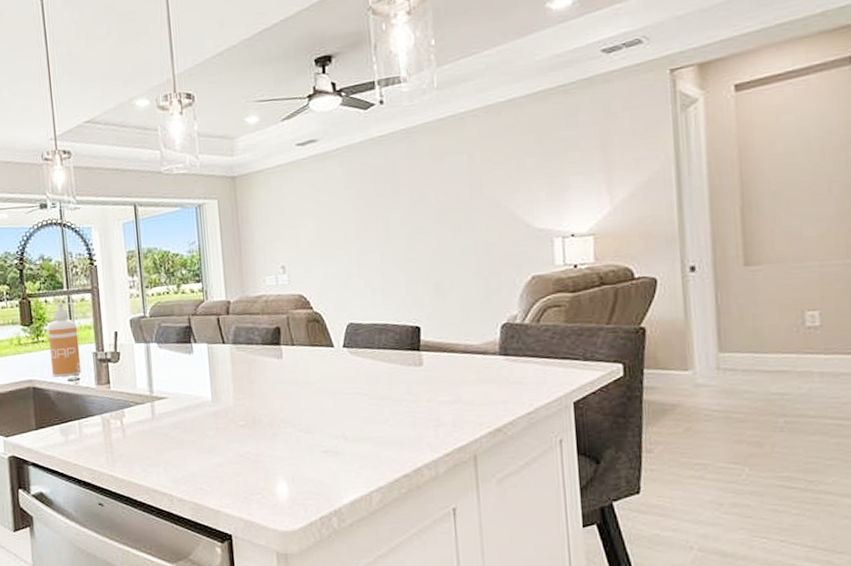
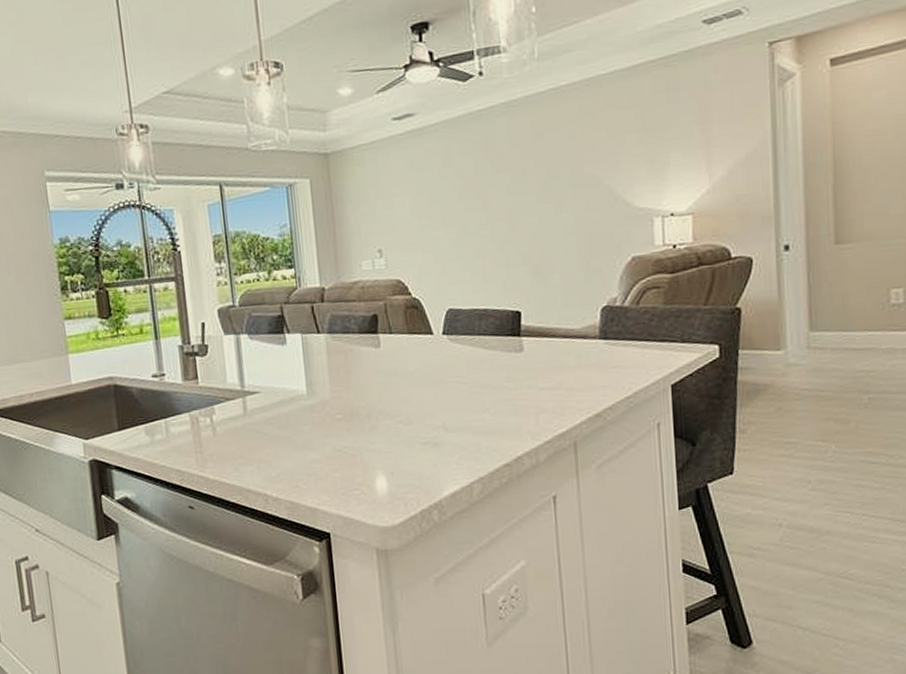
soap dispenser: present [47,302,82,377] -> none [128,291,167,373]

